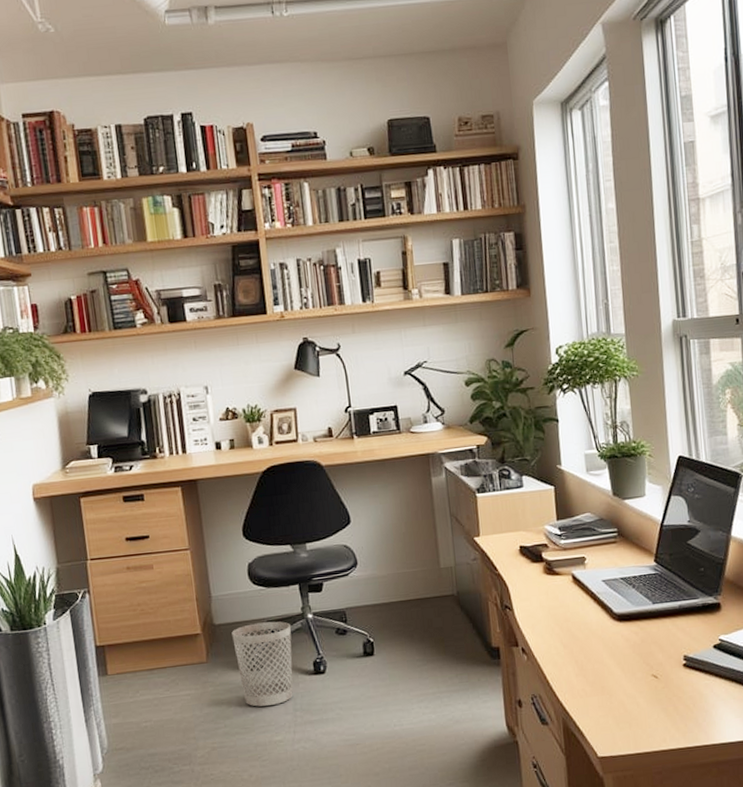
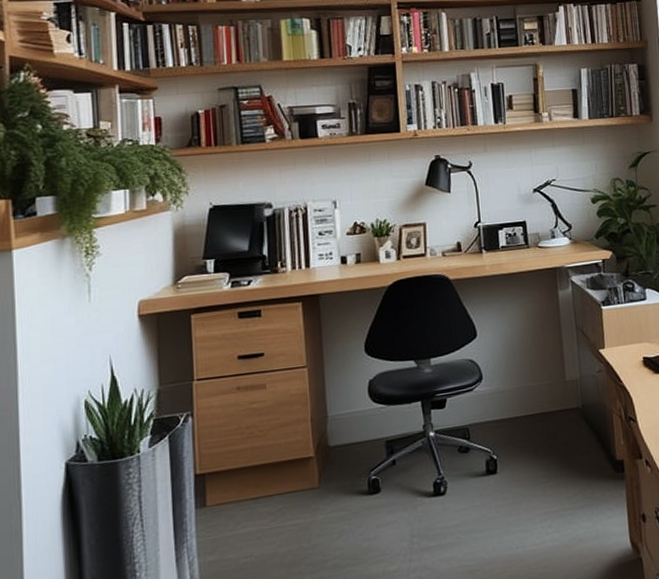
wastebasket: present [232,621,293,707] -> none [347,440,412,535]

